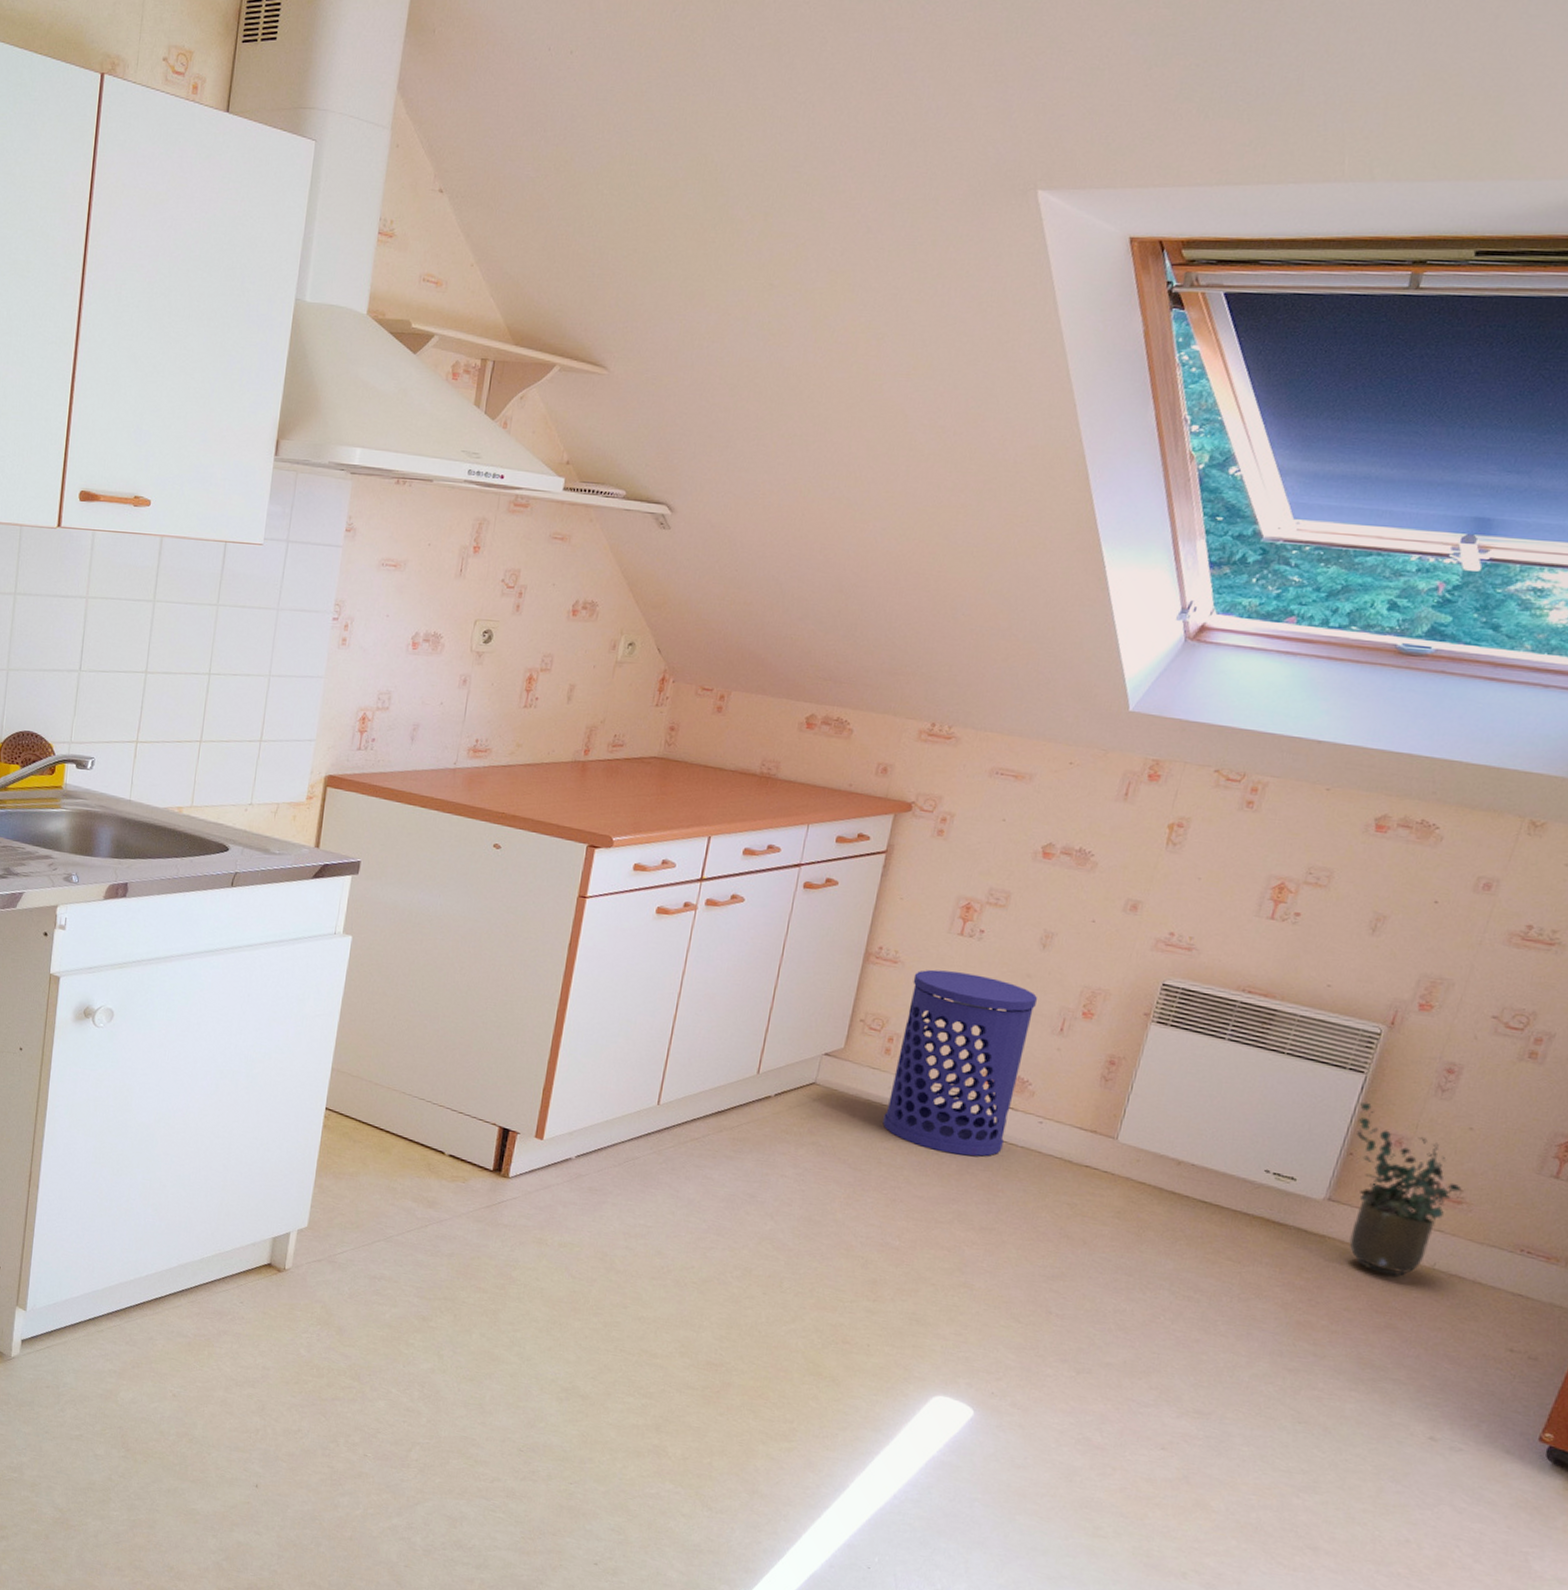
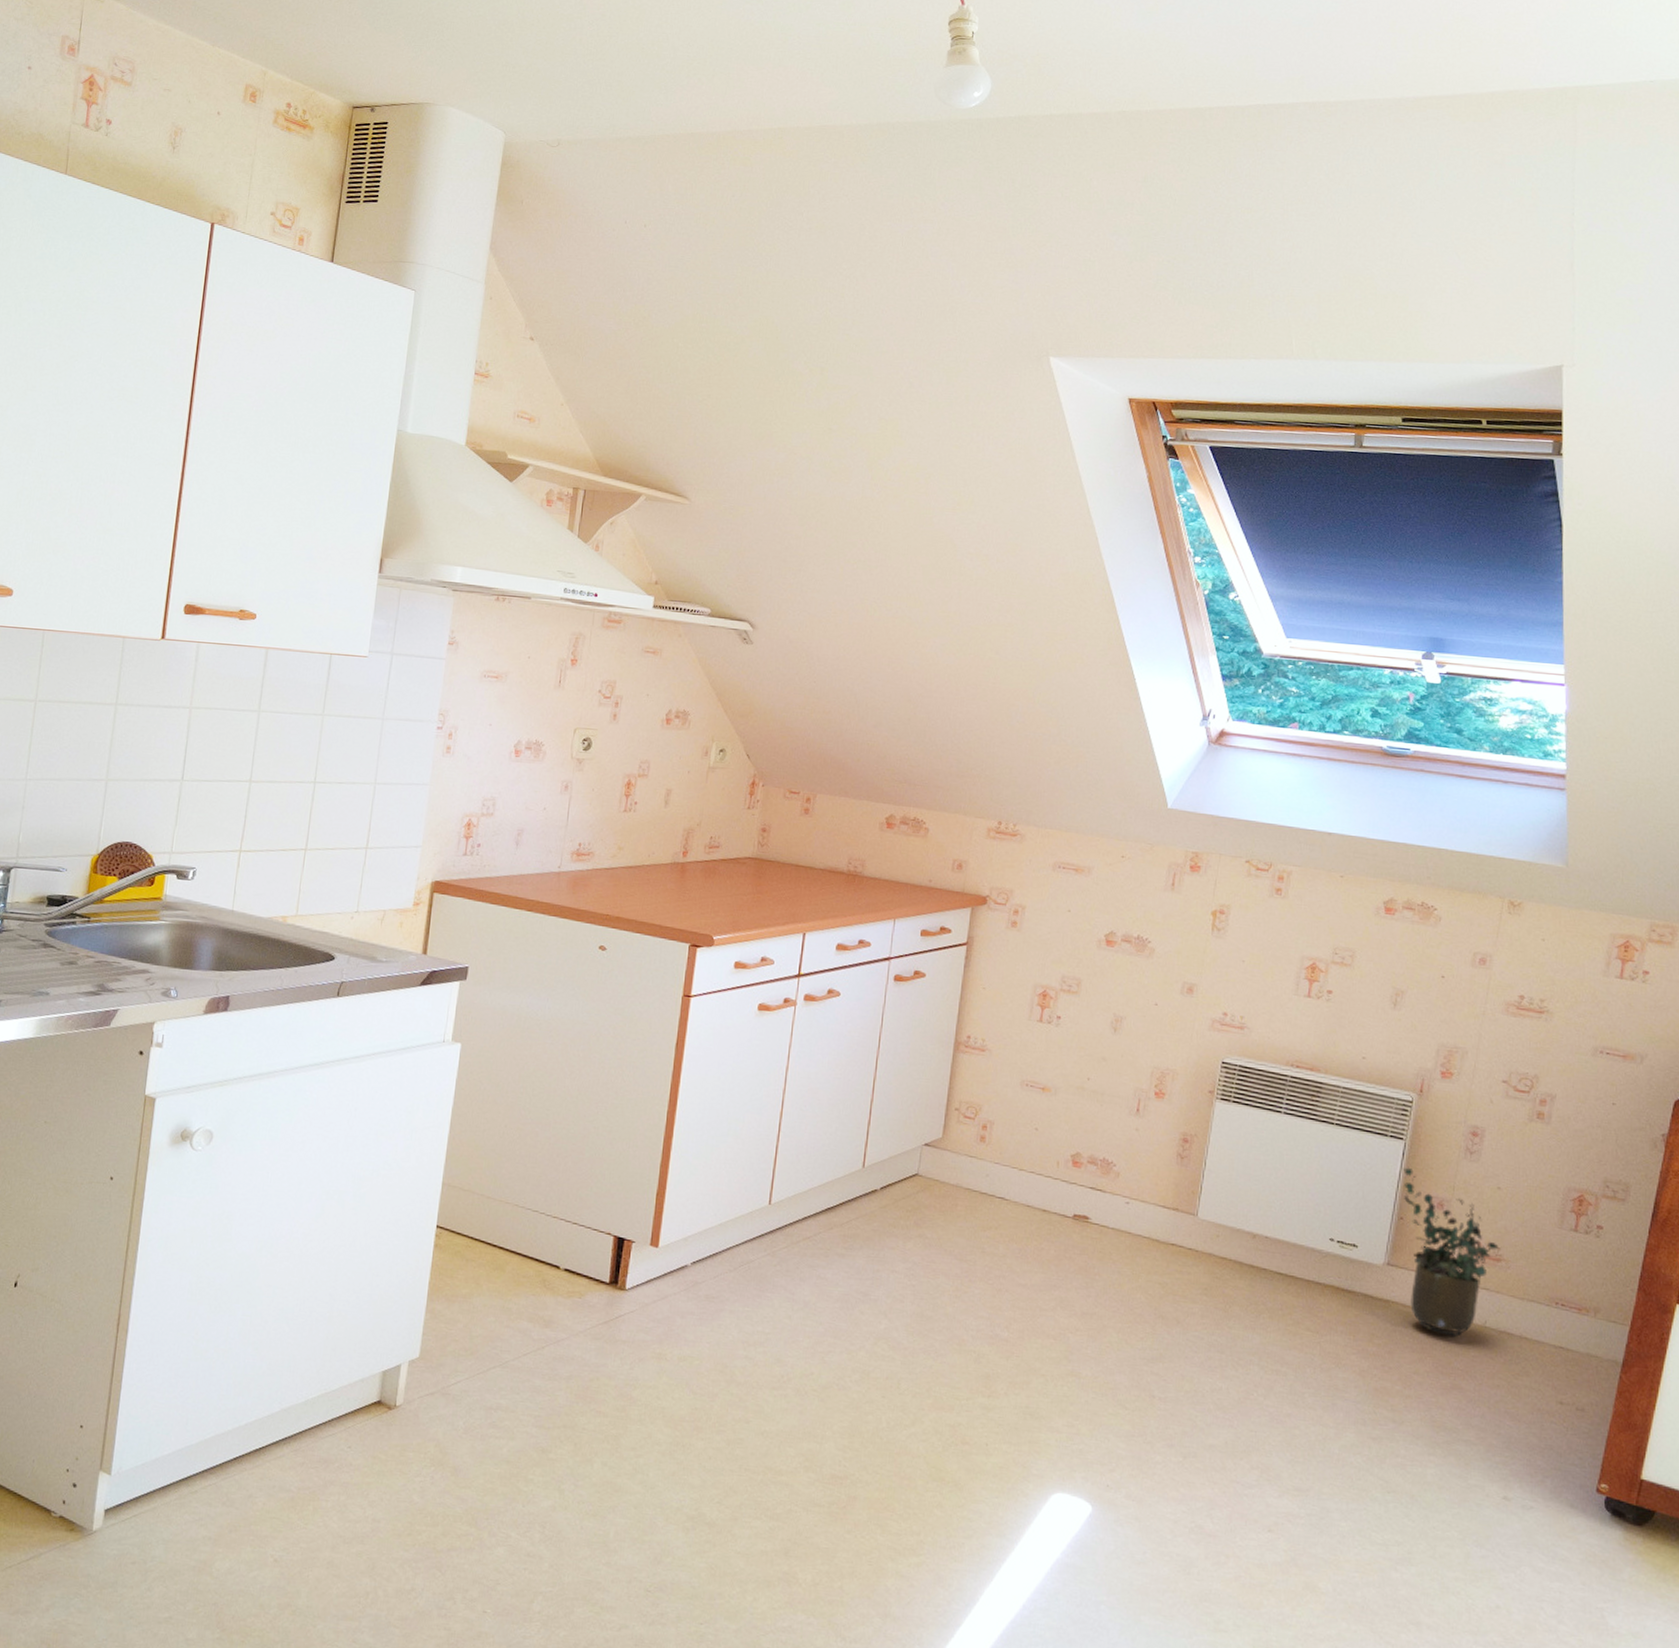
waste bin: present [883,969,1038,1157] -> none [983,1056,1114,1241]

